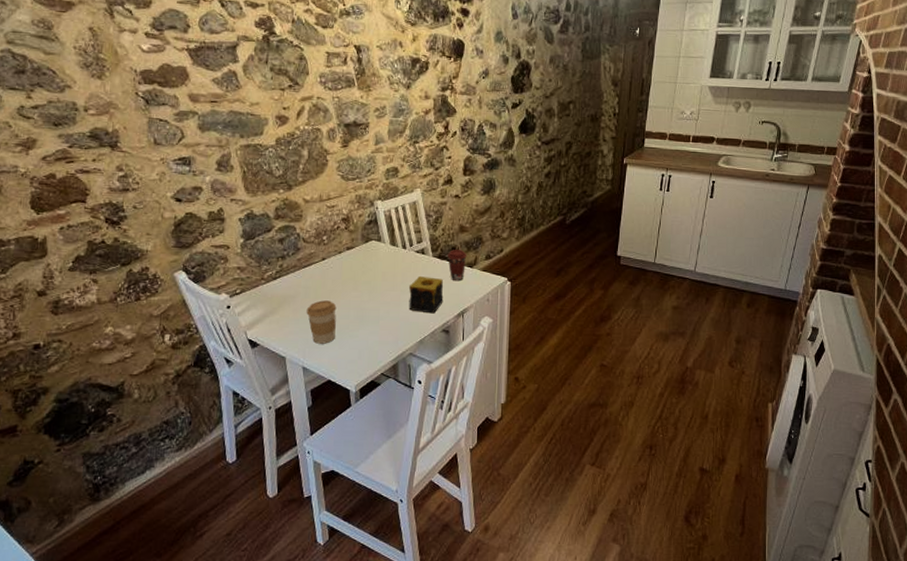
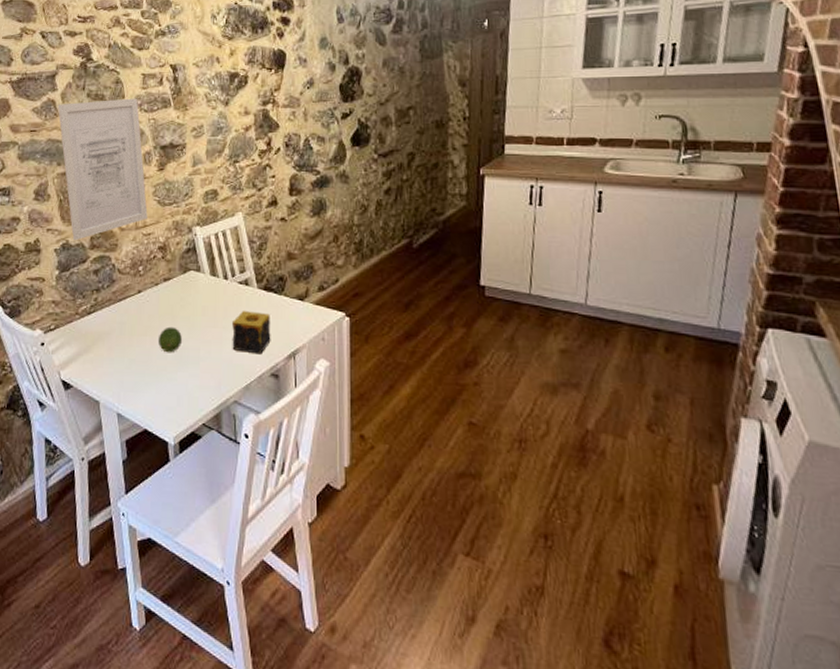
wall art: none [239,75,332,211] -> present [57,98,148,241]
coffee cup: present [306,300,337,344] -> none [121,338,153,388]
fruit: none [341,290,363,314] -> present [157,326,182,353]
coffee cup: present [446,250,467,281] -> none [273,280,297,317]

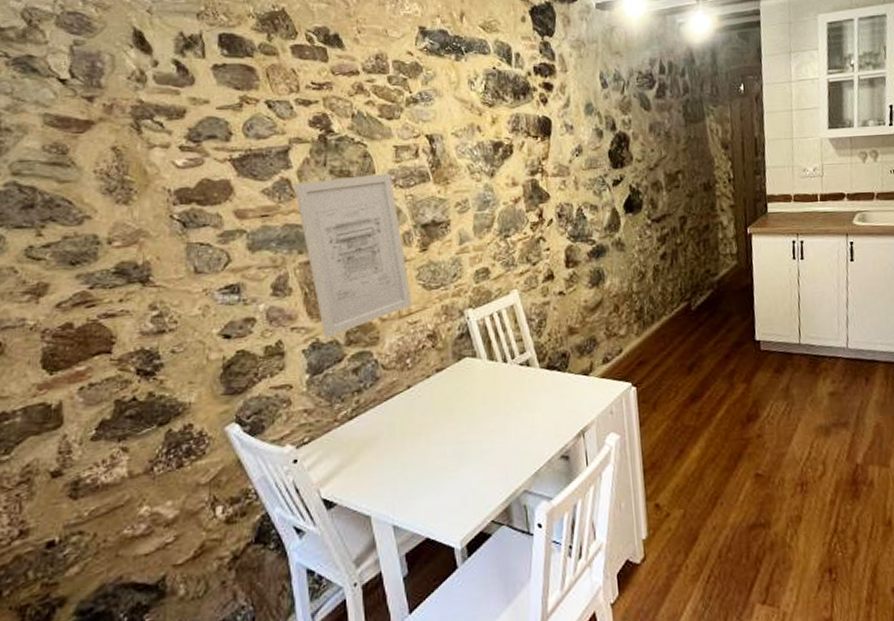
fruit: present [157,326,182,353] -> none [434,420,461,450]
candle: present [231,310,271,355] -> none [514,392,558,438]

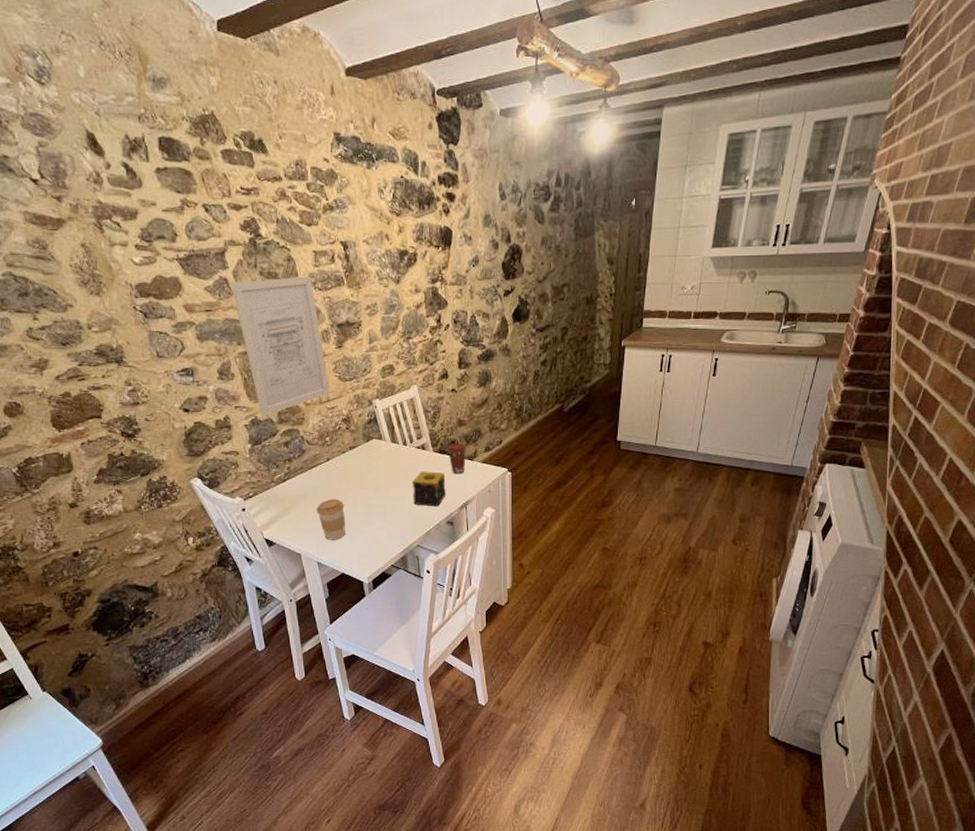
coffee cup: none [392,437,430,494] -> present [316,499,345,540]
candle: none [514,392,558,438] -> present [411,470,446,507]
coffee cup: none [556,356,581,395] -> present [447,443,467,475]

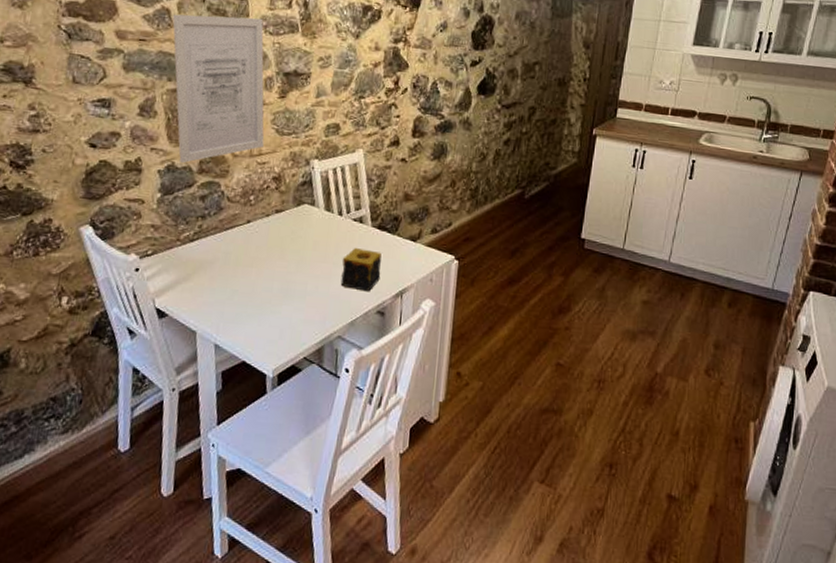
coffee cup: present [316,499,345,540] -> none [224,268,259,319]
coffee cup: present [447,443,467,475] -> none [387,220,411,257]

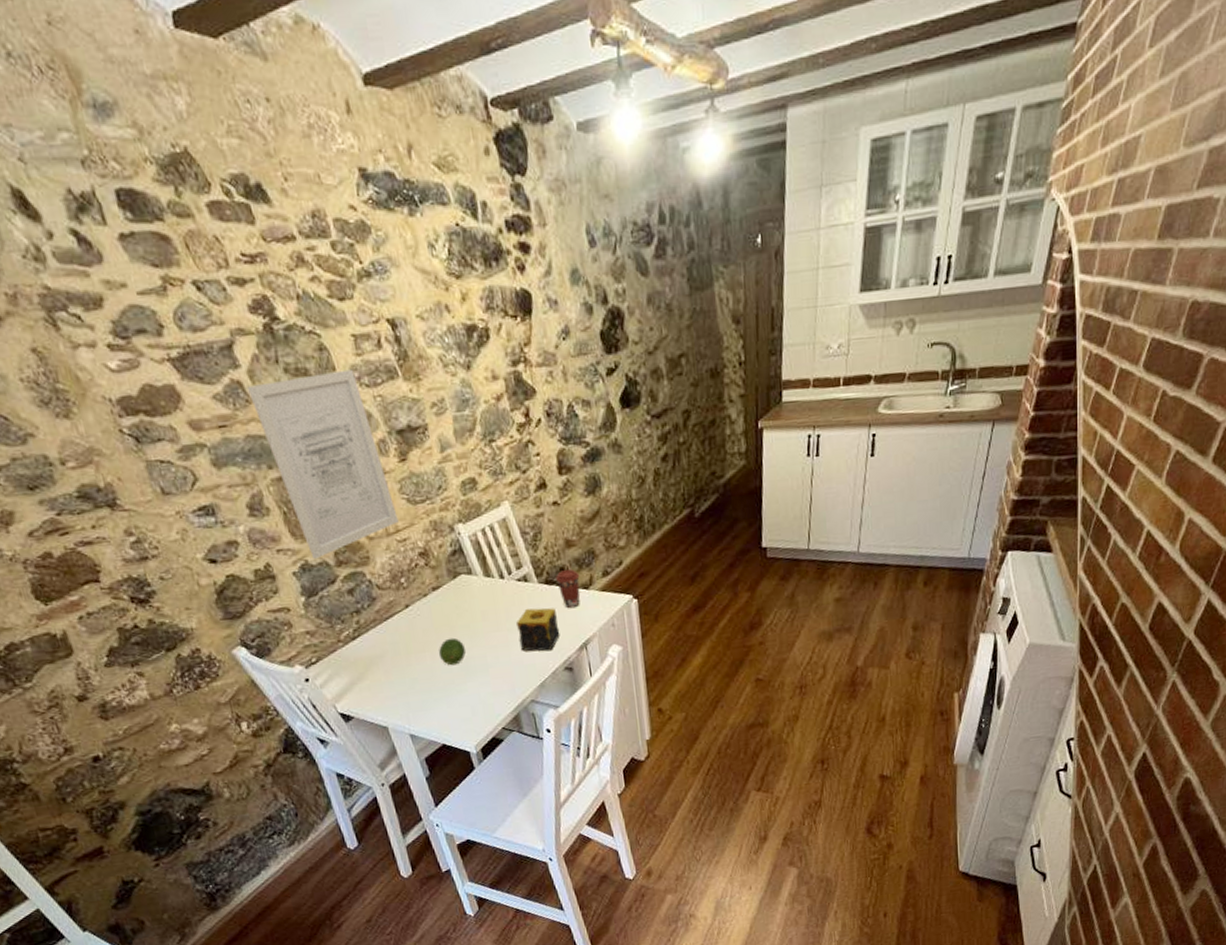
fruit: none [264,259,290,286] -> present [438,637,466,666]
coffee cup: none [387,220,411,257] -> present [554,569,581,609]

